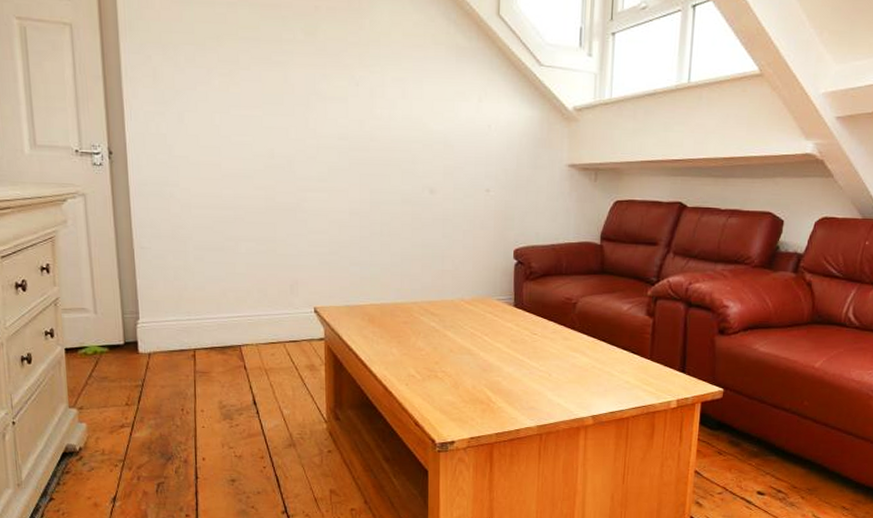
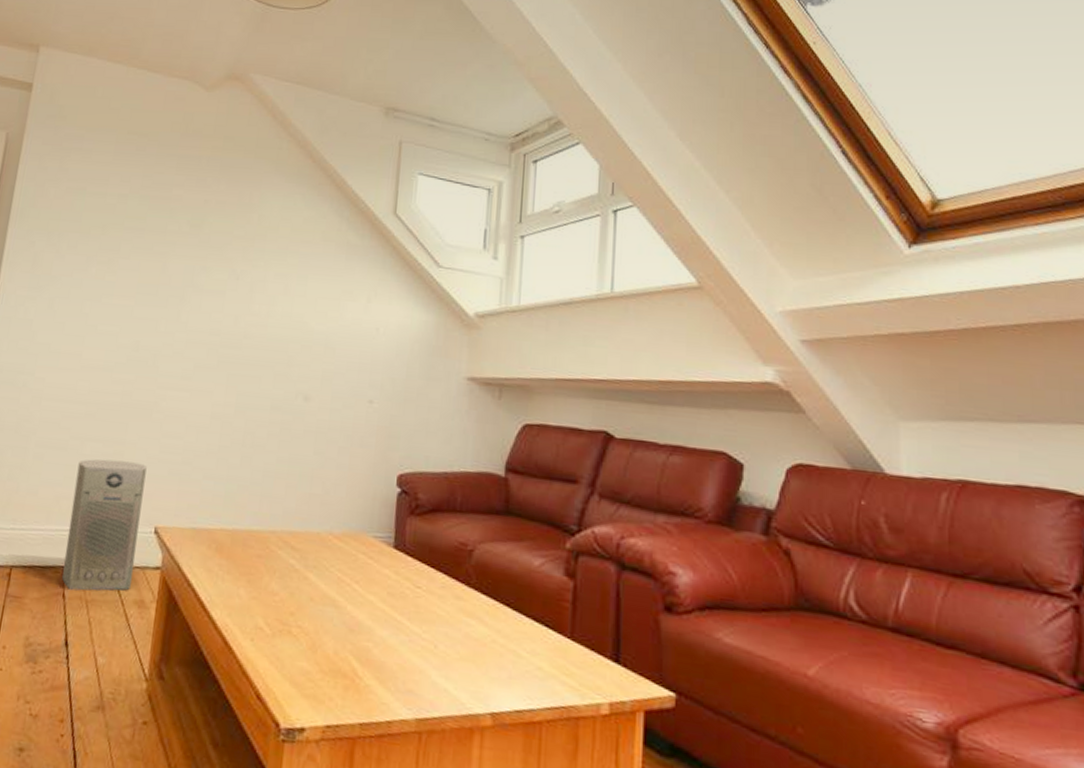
air purifier: none [237,256,301,364] -> present [62,459,147,591]

